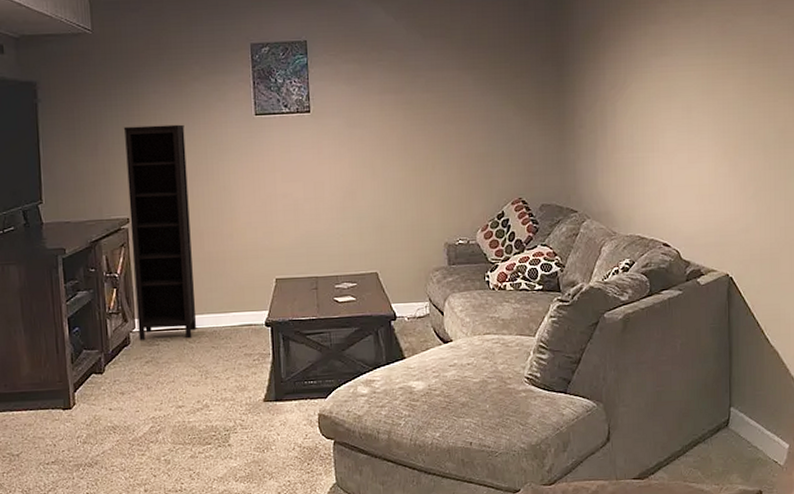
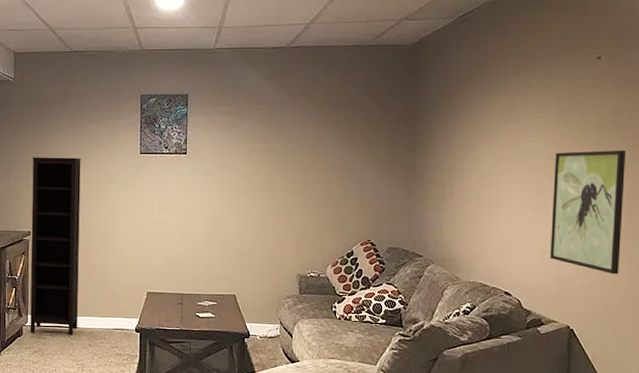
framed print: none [706,80,777,216] -> present [549,149,625,275]

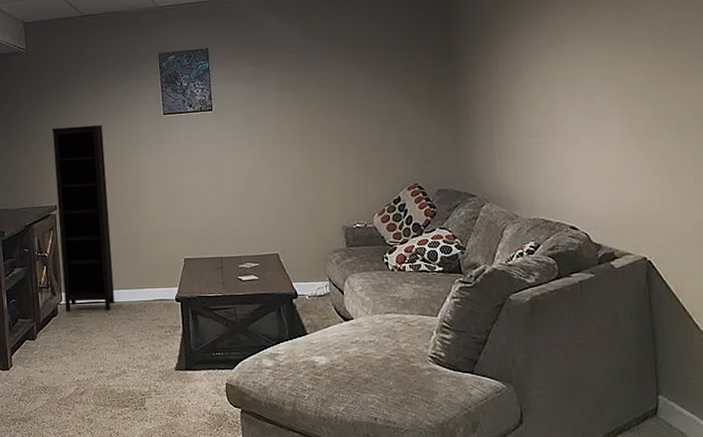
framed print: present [549,149,625,275] -> none [610,62,695,198]

